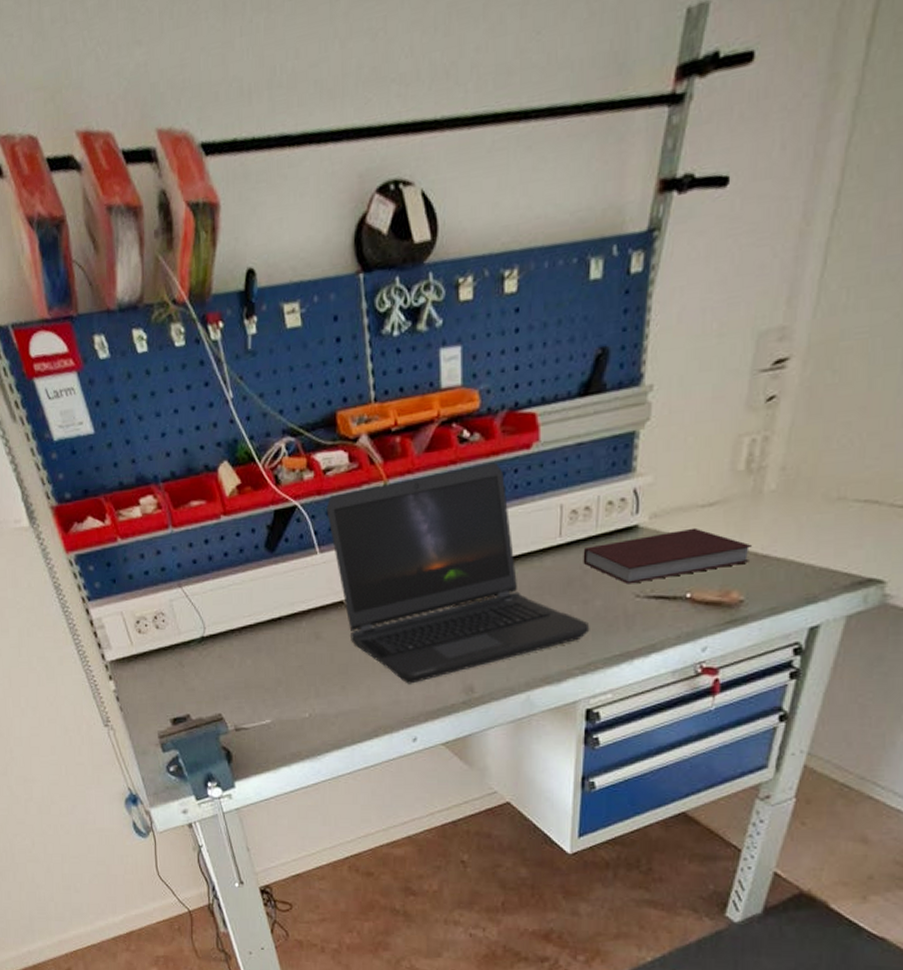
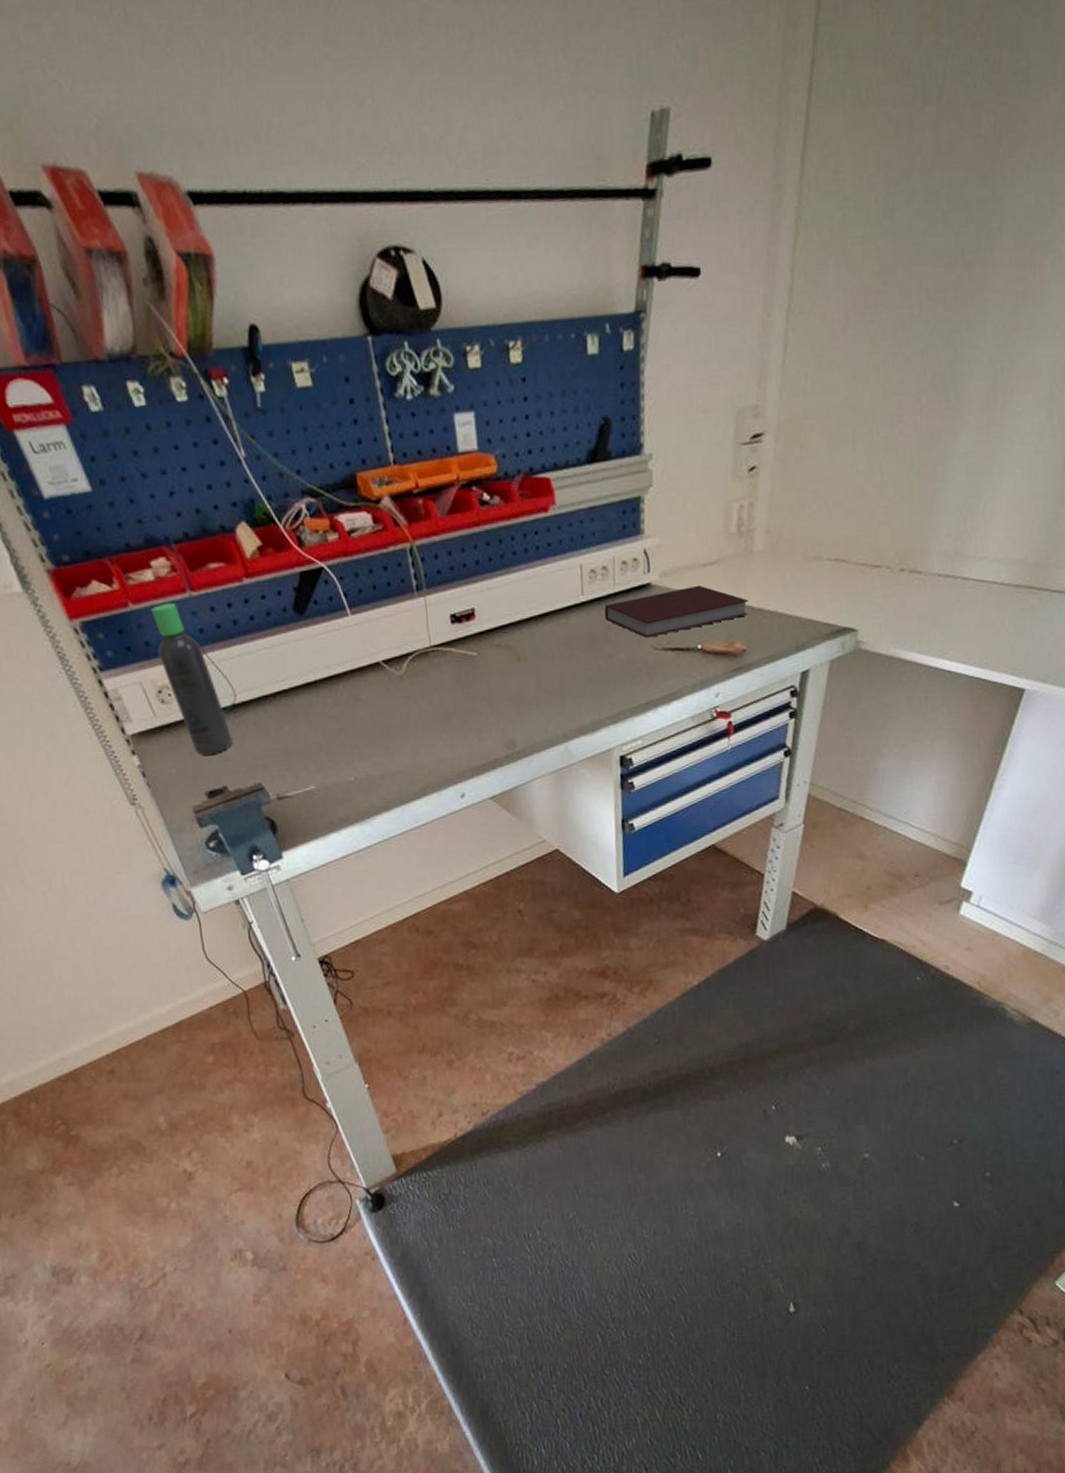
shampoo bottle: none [136,538,198,684] -> present [150,602,233,755]
laptop computer: present [326,462,590,684] -> none [354,524,617,742]

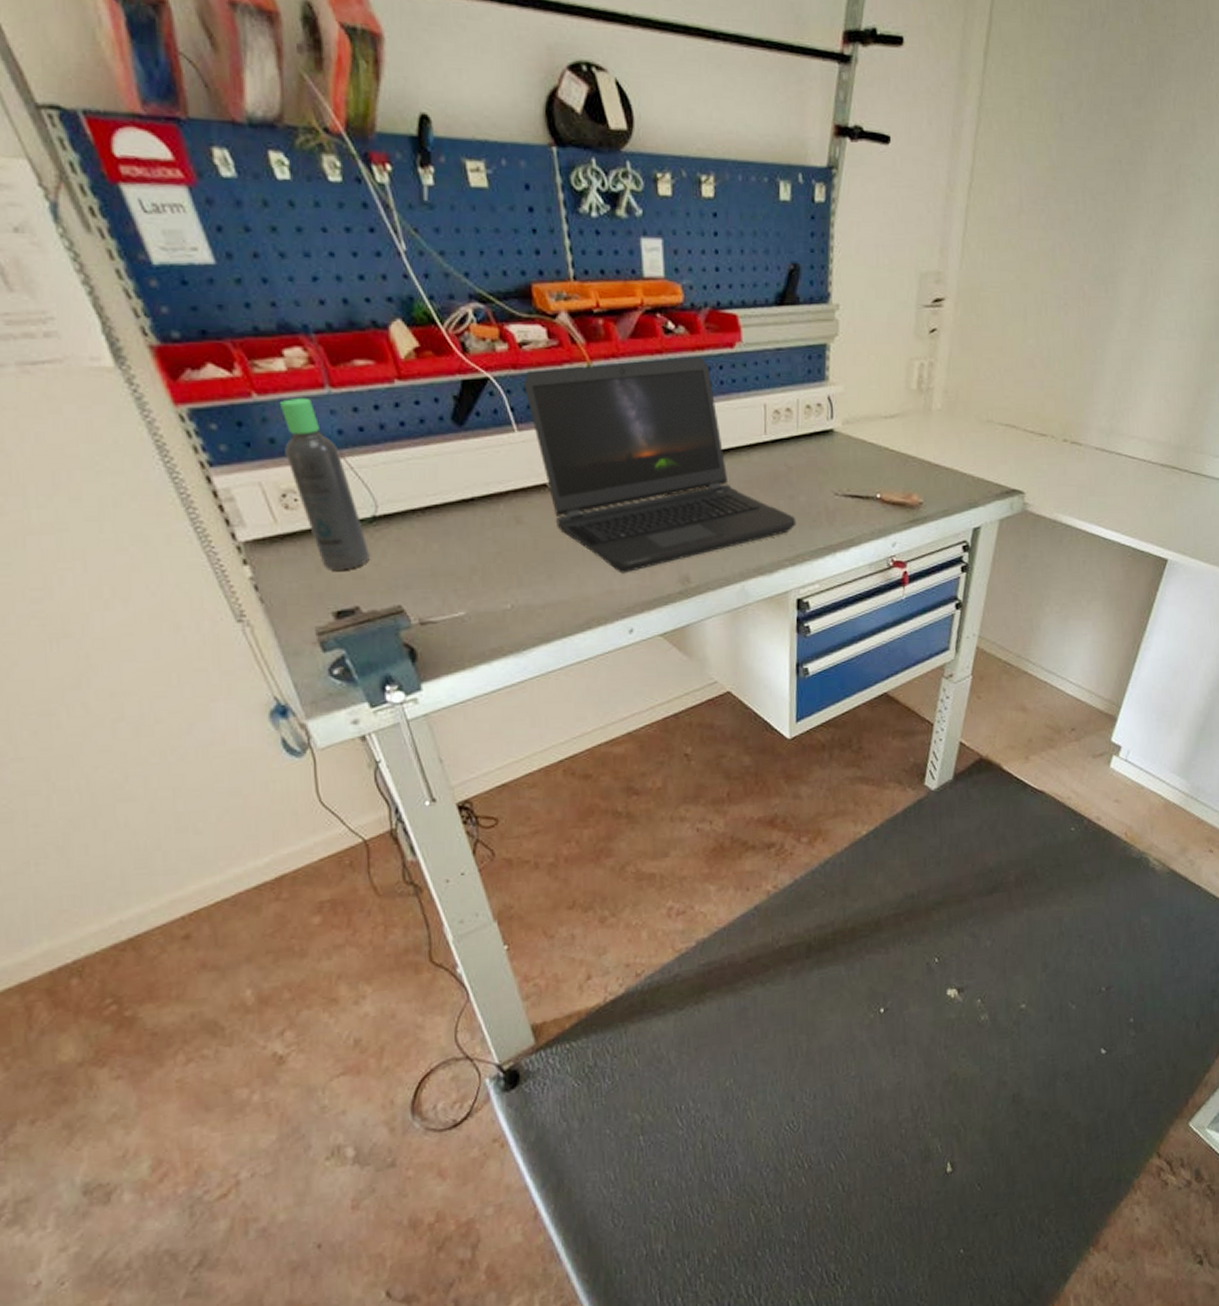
laptop computer: none [354,524,617,742] -> present [523,356,797,574]
notebook: present [604,585,749,638] -> none [786,436,927,483]

